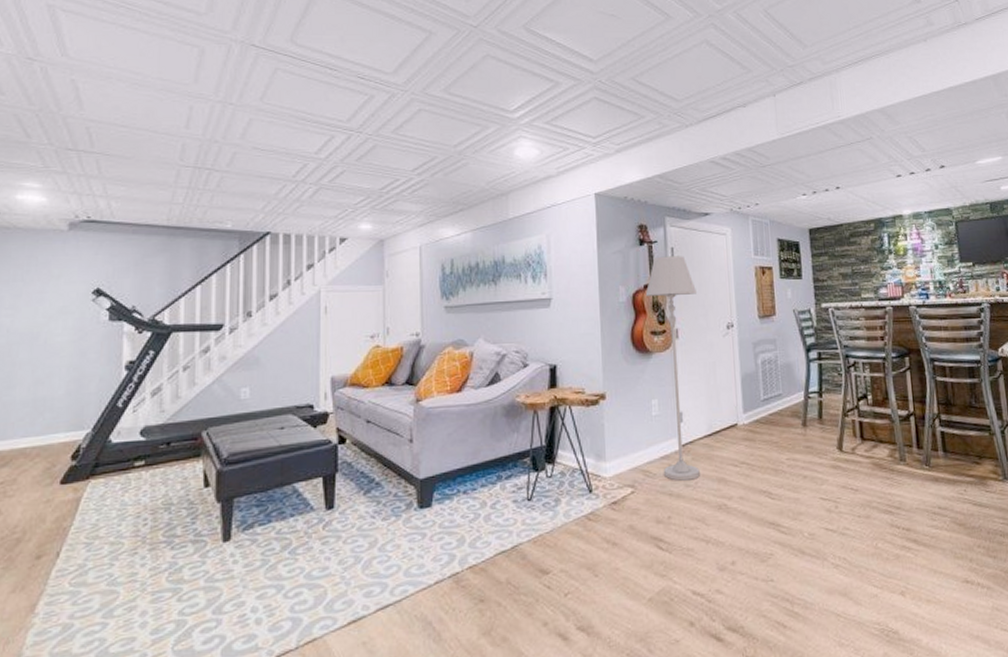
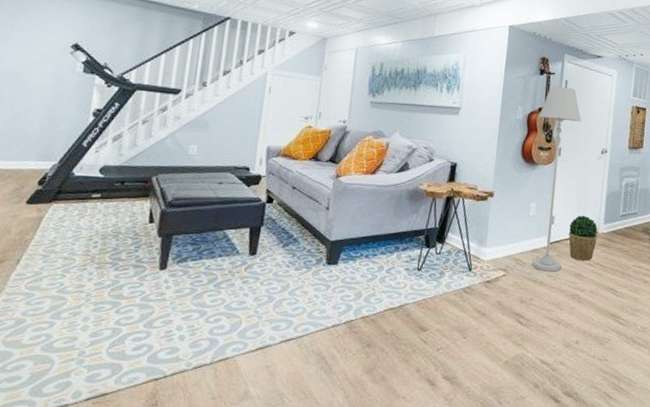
potted plant: none [702,406,738,462] -> present [568,215,598,261]

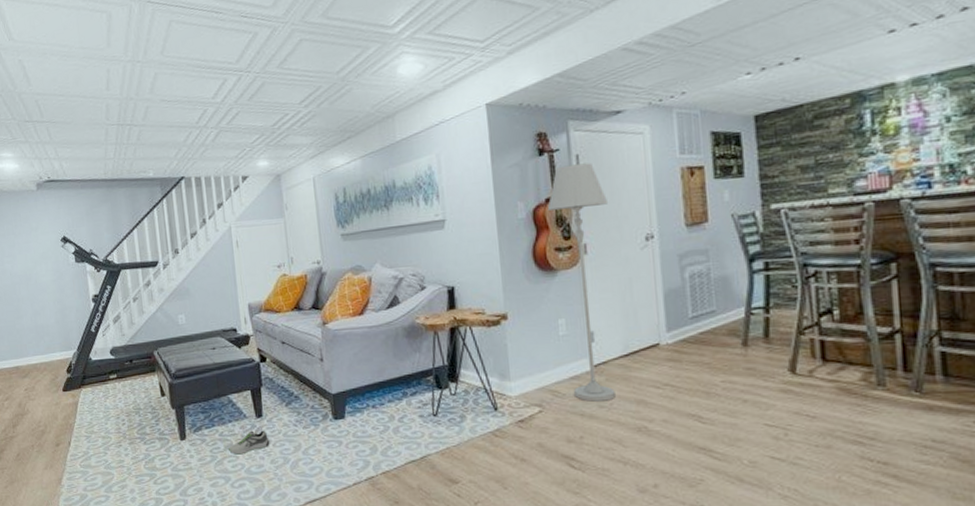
athletic shoe: none [212,267,258,290] -> present [228,430,270,455]
potted plant: present [568,215,598,261] -> none [617,325,661,383]

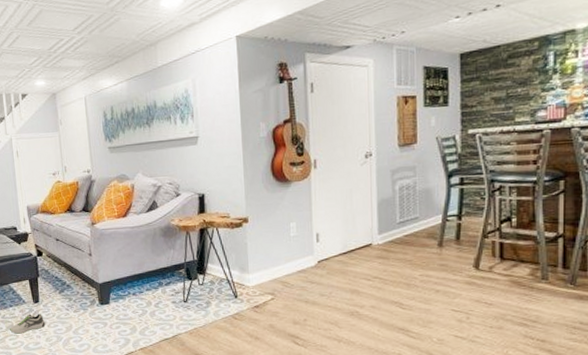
floor lamp: present [547,163,616,402] -> none [285,90,335,291]

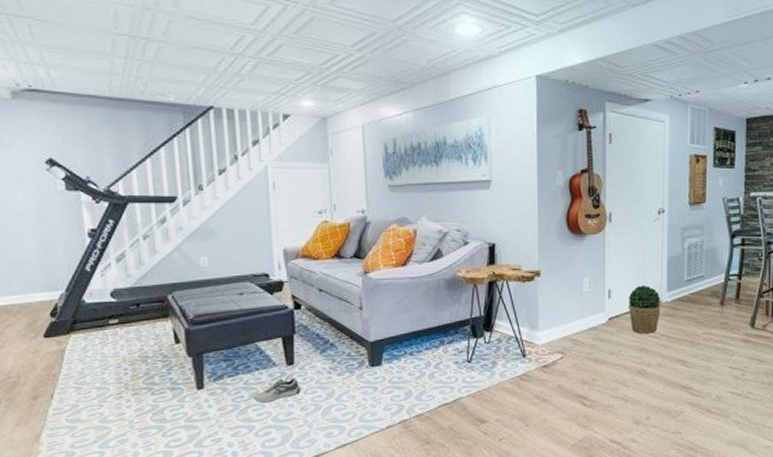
potted plant: none [338,228,372,276] -> present [629,285,661,334]

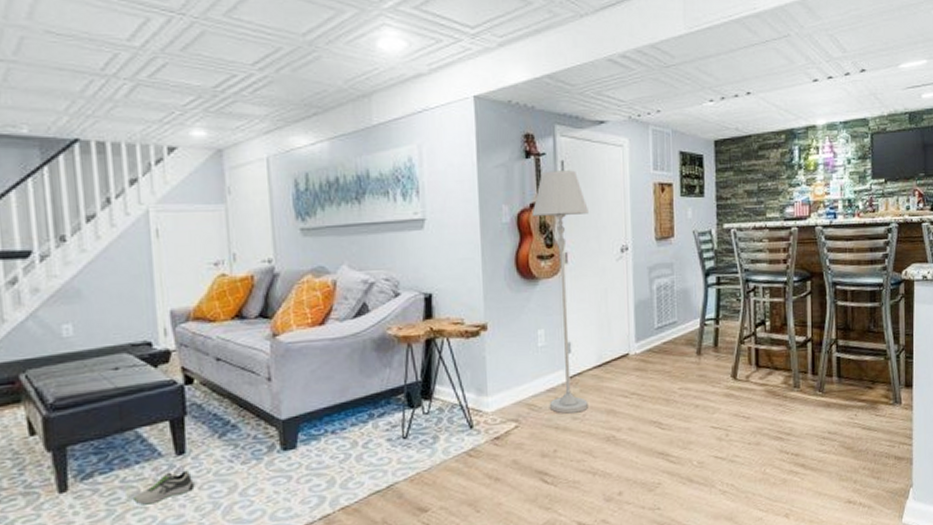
floor lamp: none [582,142,631,349] -> present [531,170,588,414]
potted plant: present [629,285,661,334] -> none [592,335,629,393]

